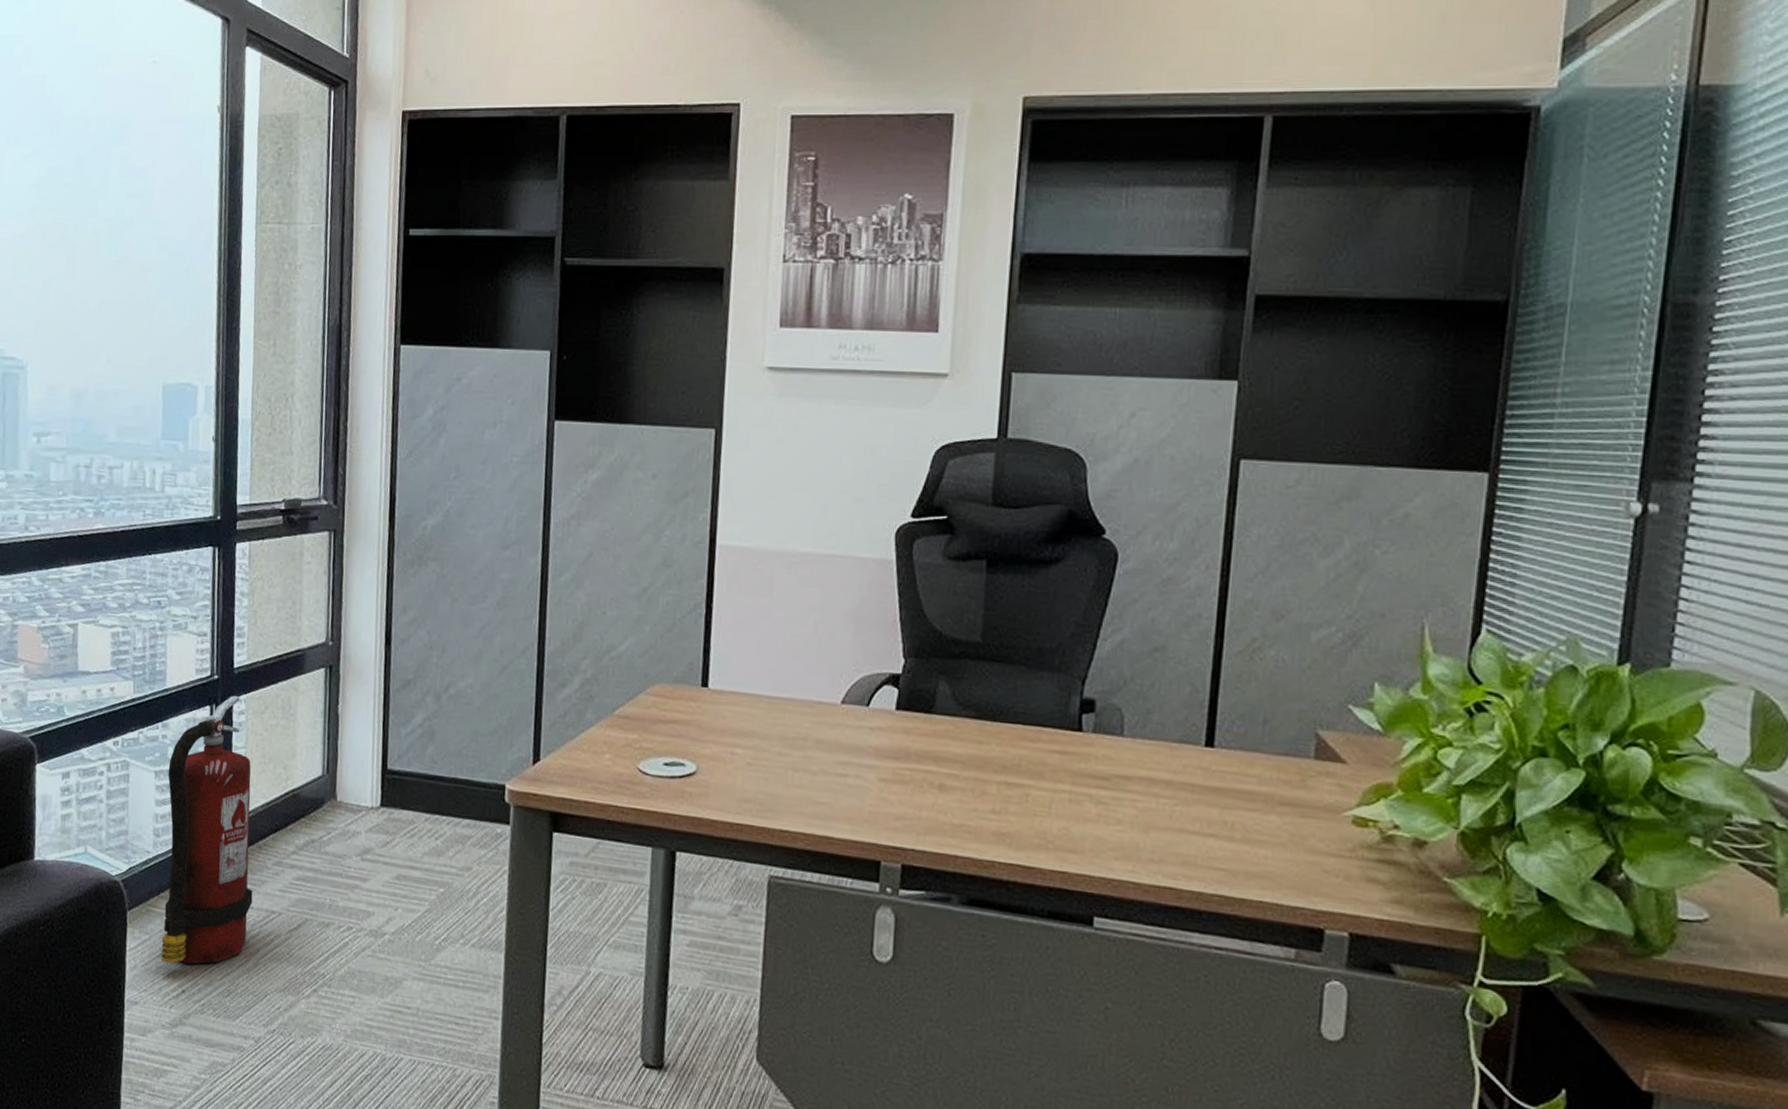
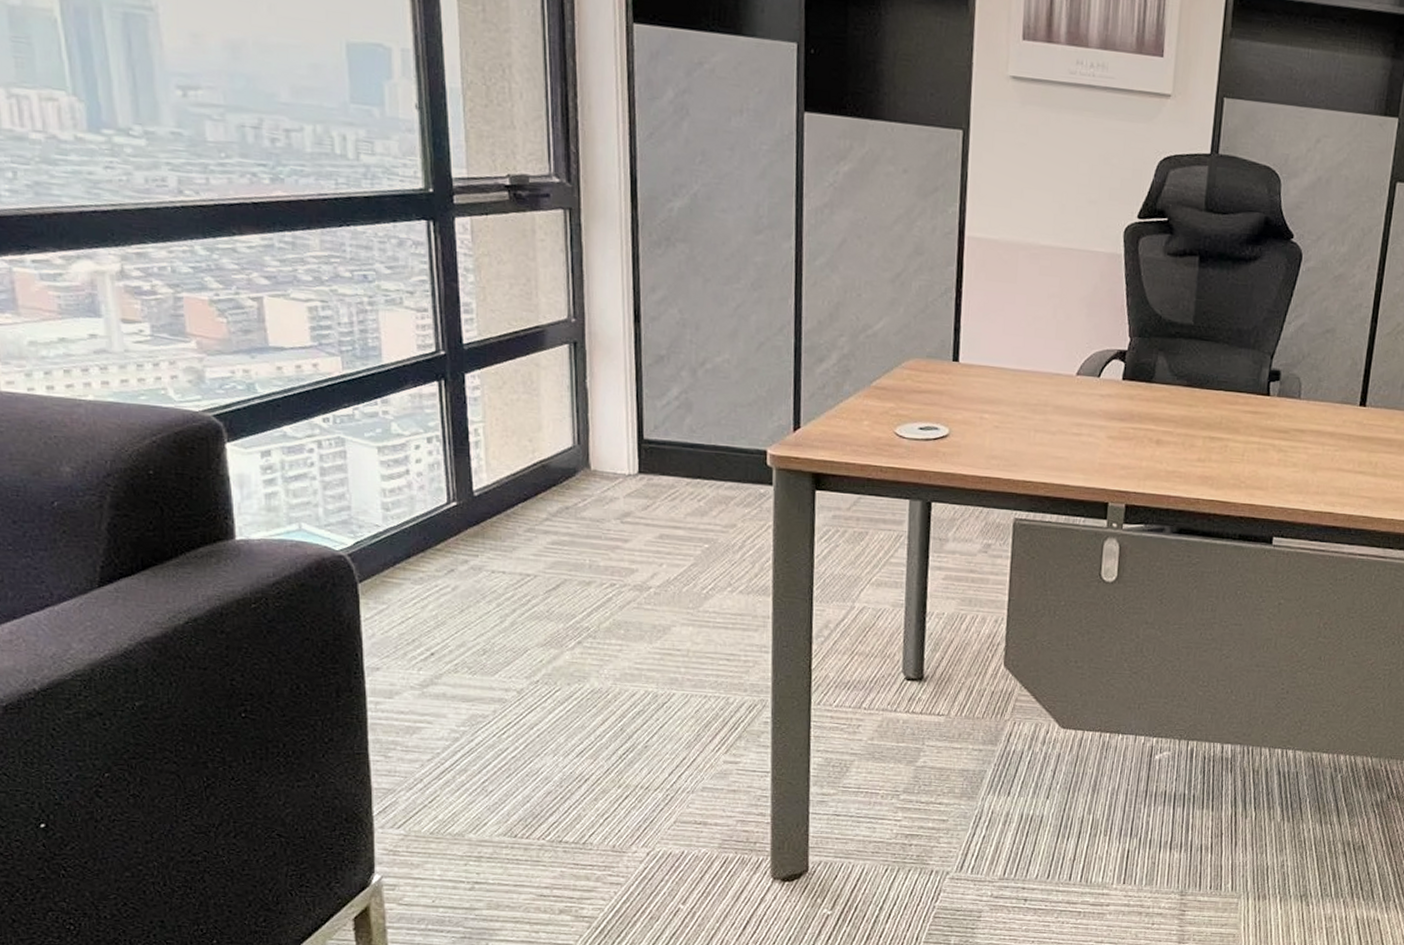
fire extinguisher: present [160,696,253,965] -> none [393,371,504,630]

